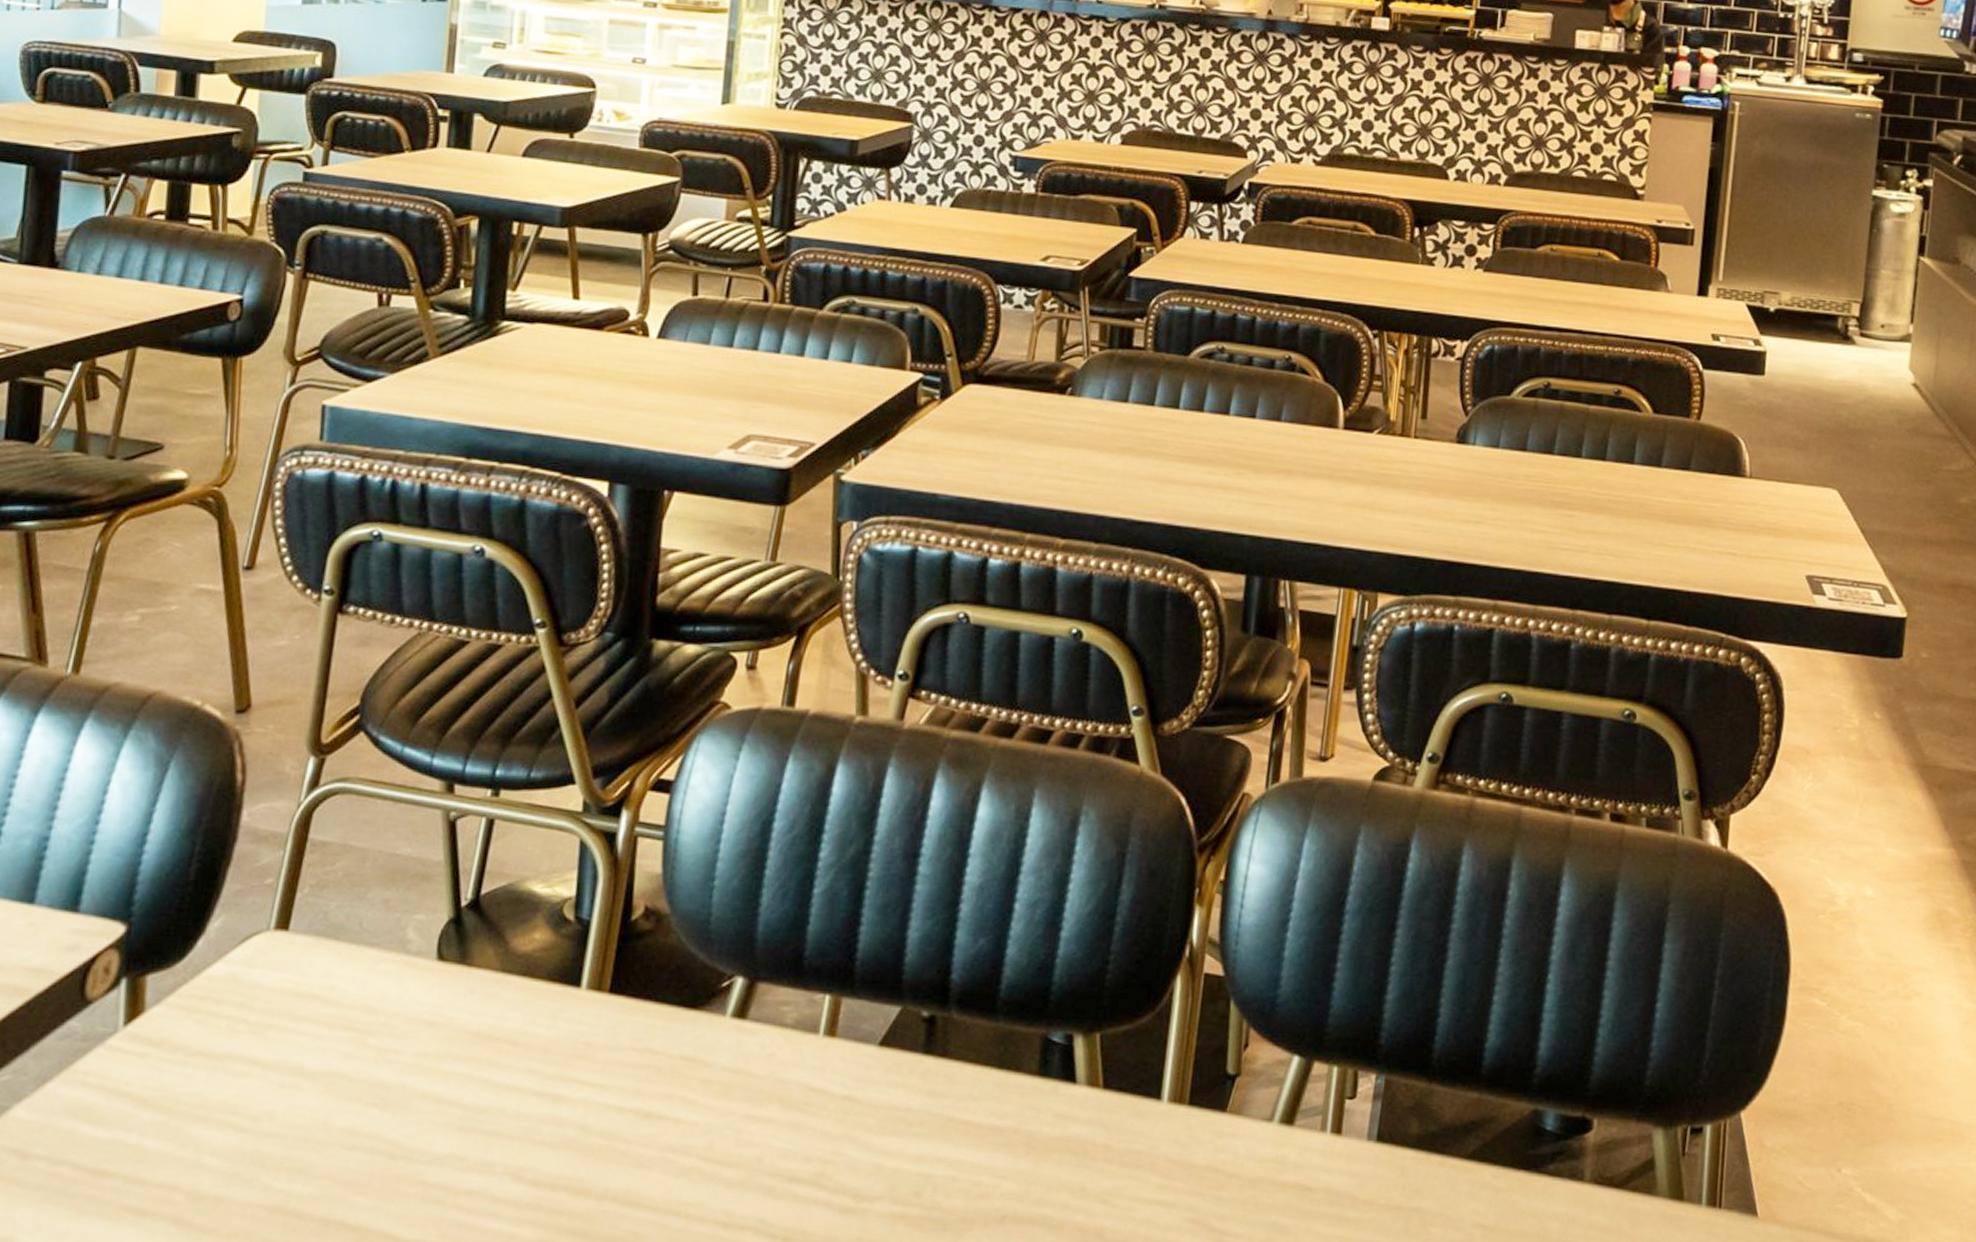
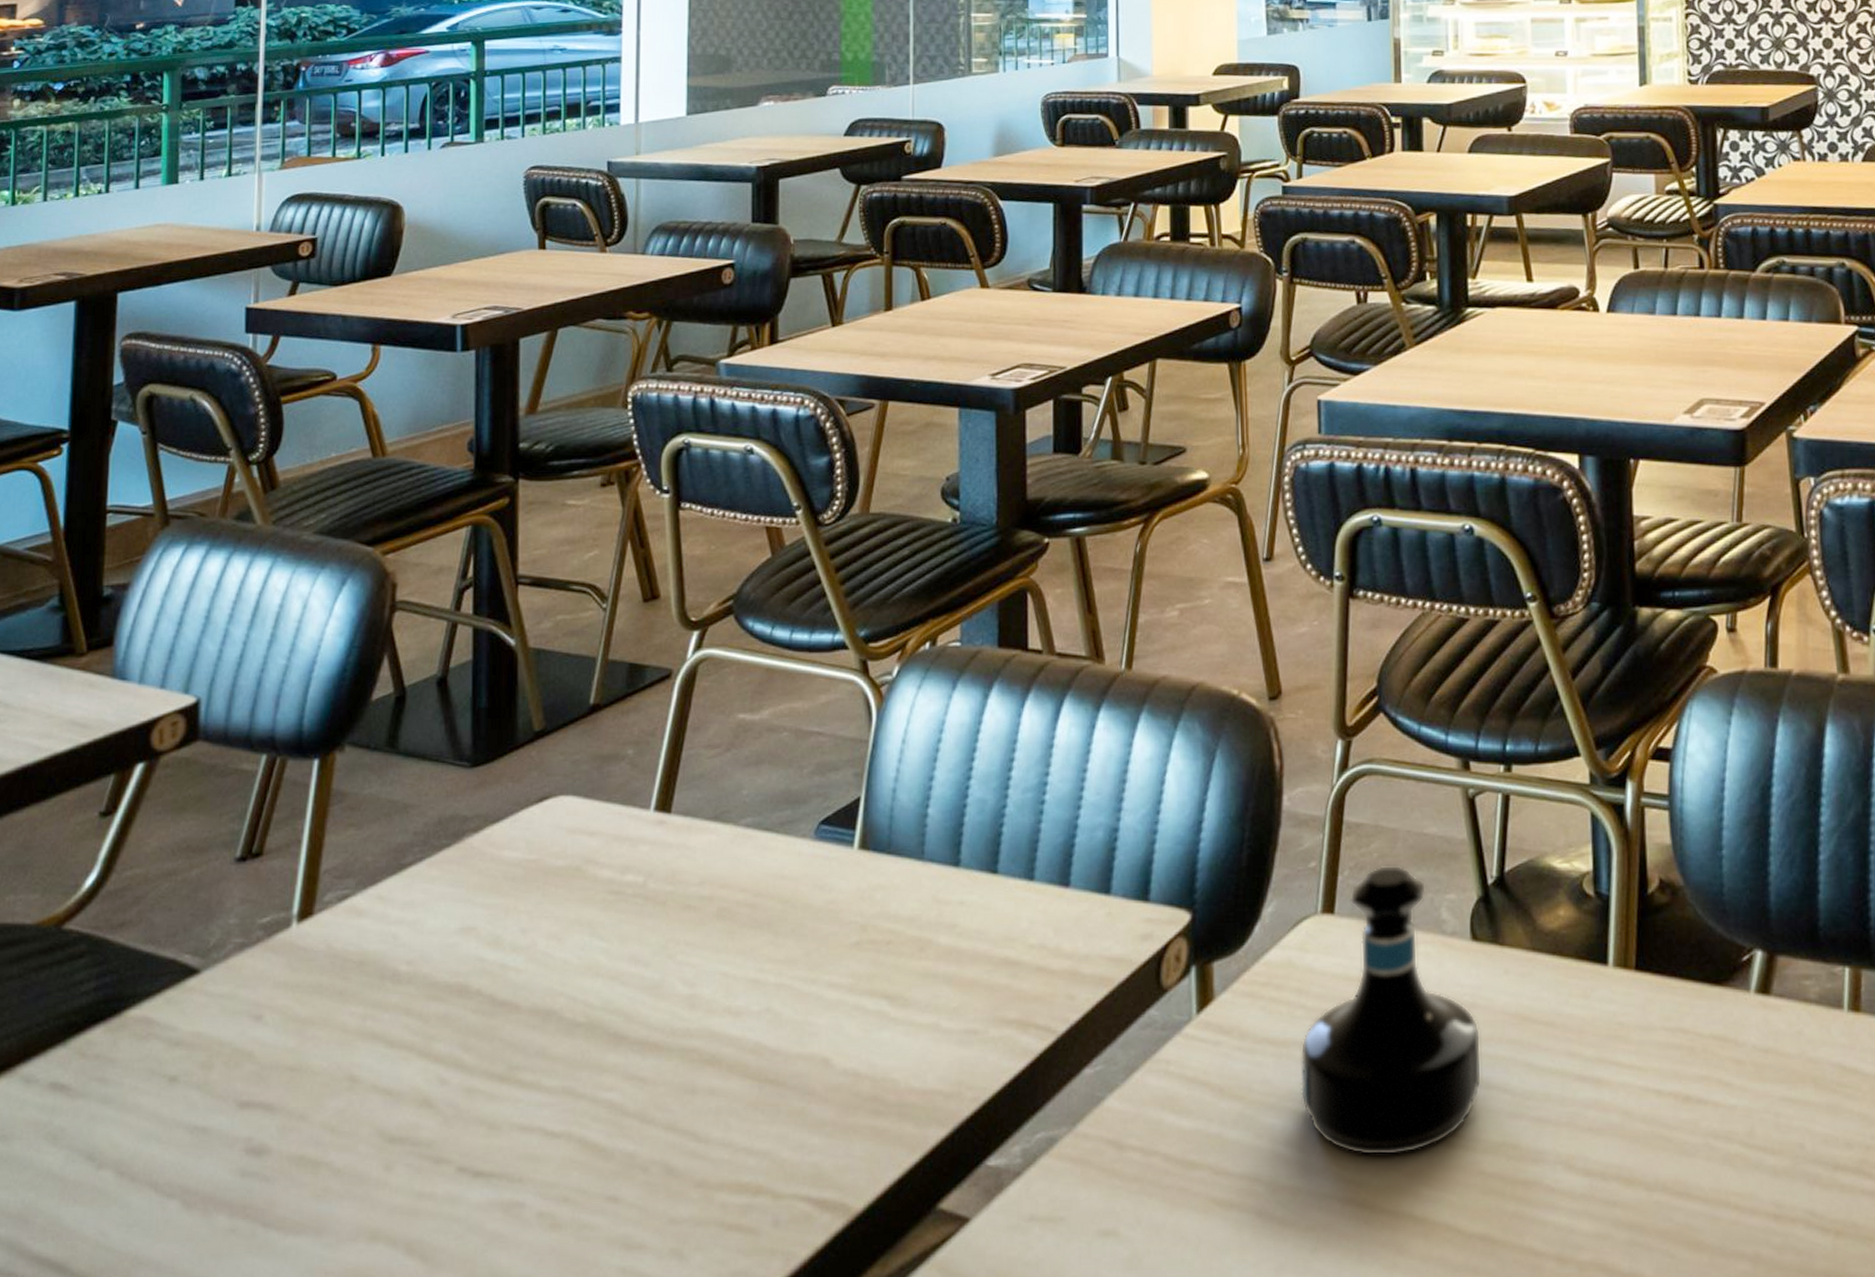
tequila bottle: none [234,884,438,1167] -> present [1300,865,1482,1157]

